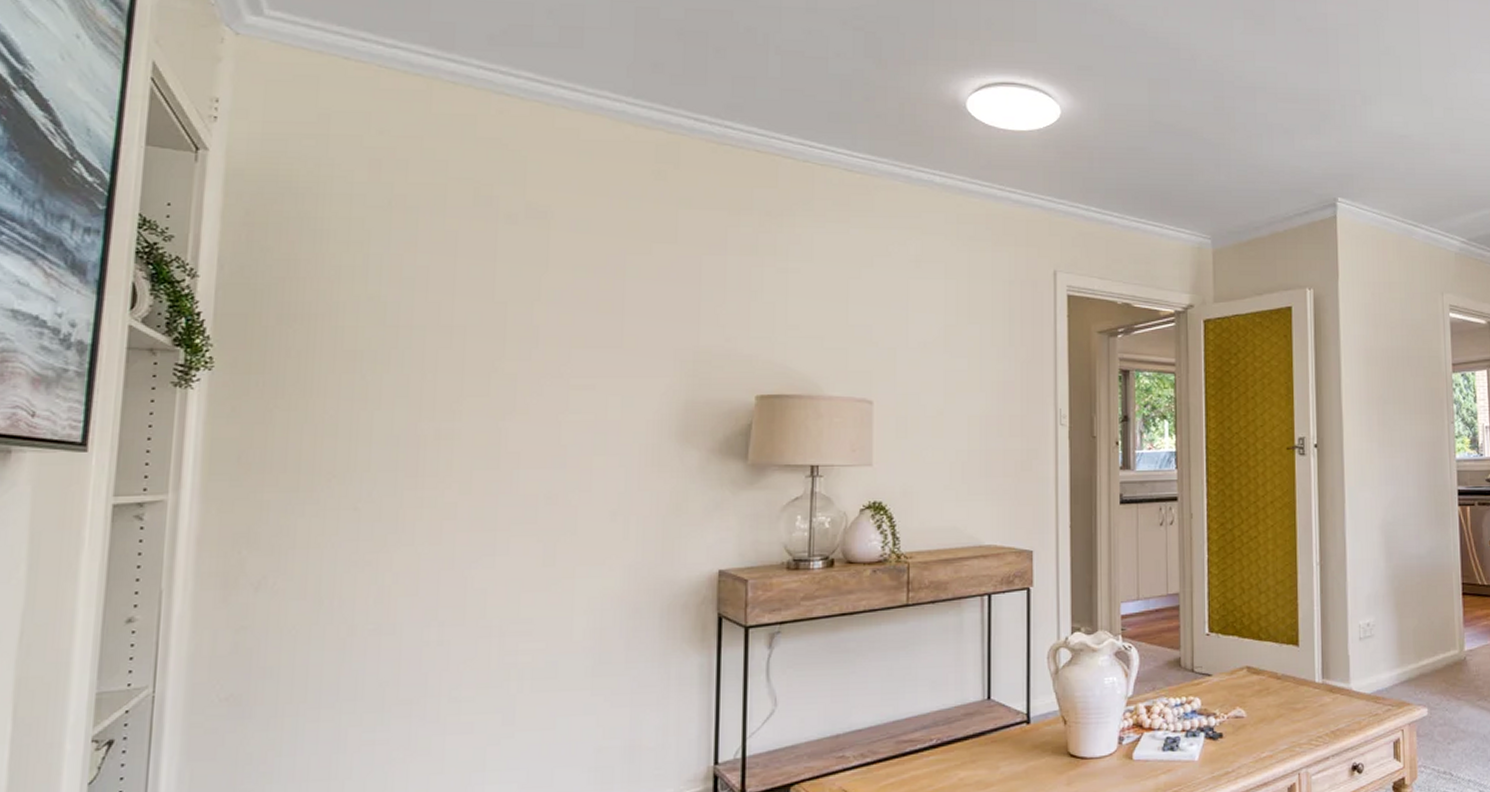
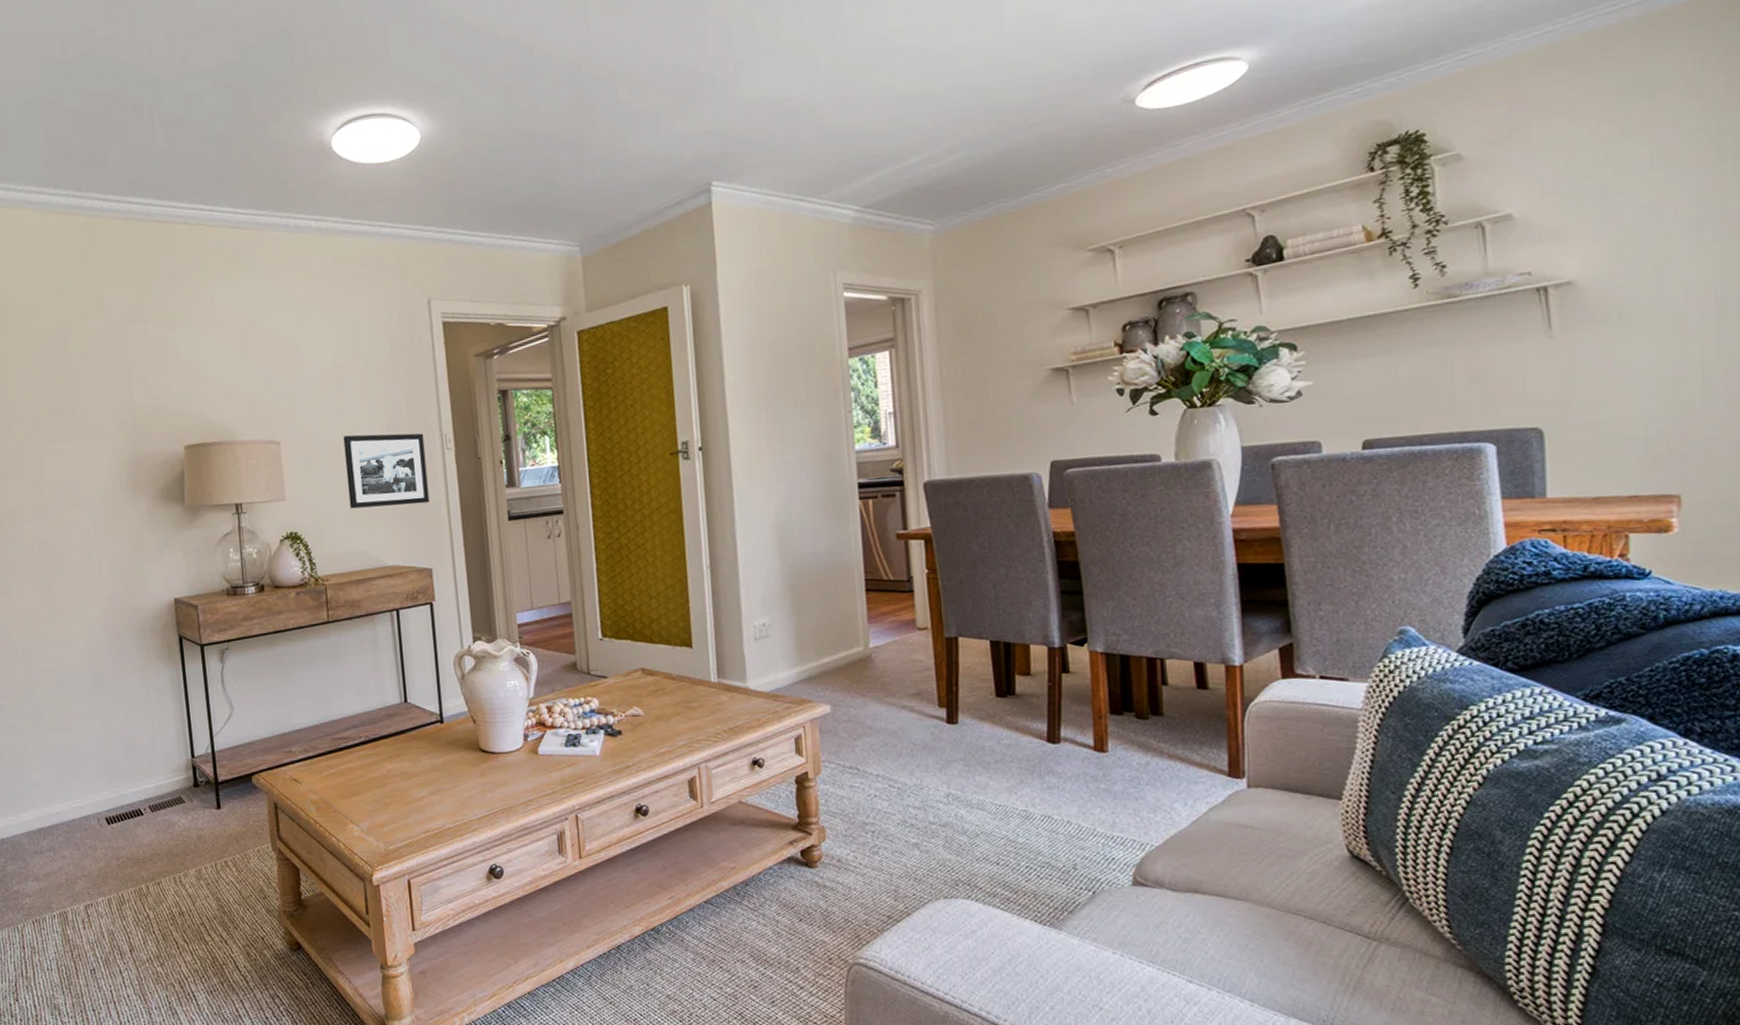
picture frame: none [946,401,1037,481] -> present [343,433,430,509]

